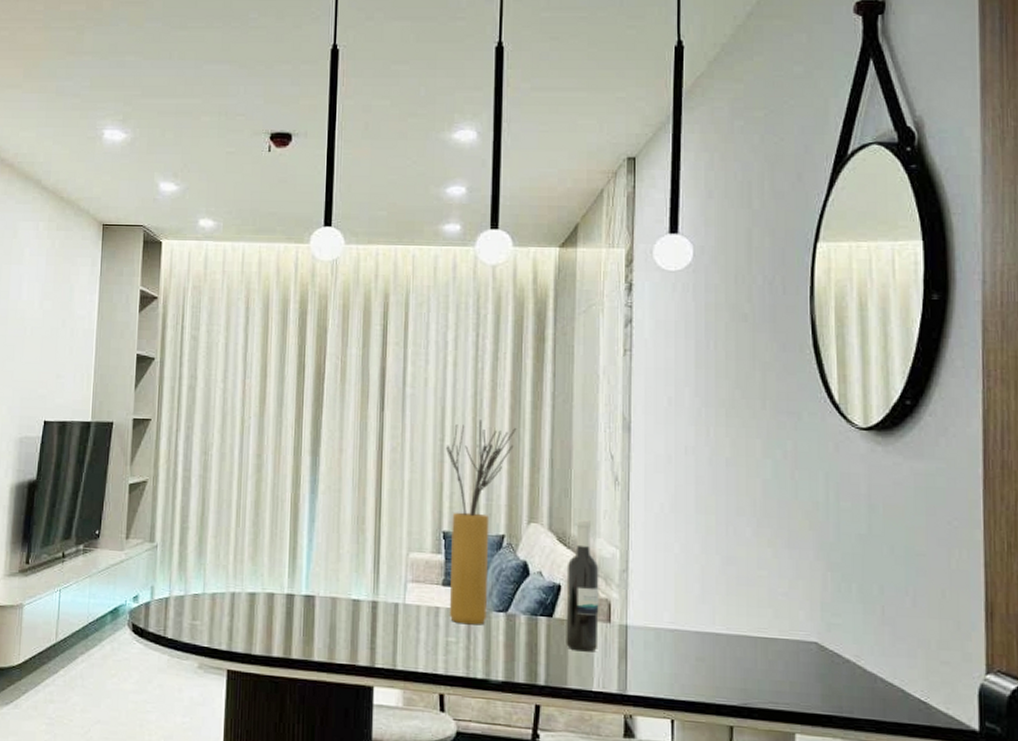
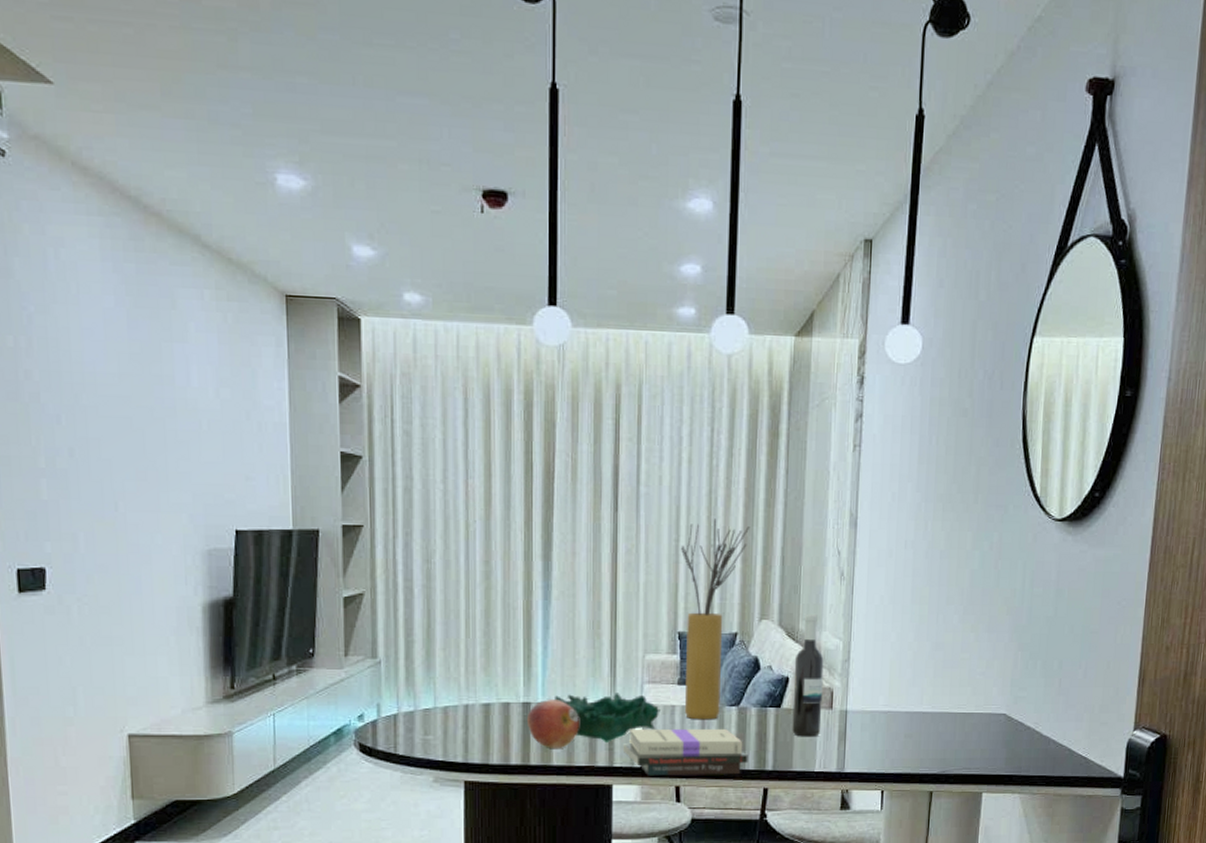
fruit: none [289,593,341,645] -> present [526,700,579,750]
decorative bowl: none [318,588,424,641] -> present [555,693,660,742]
books: none [386,628,518,688] -> present [624,728,748,776]

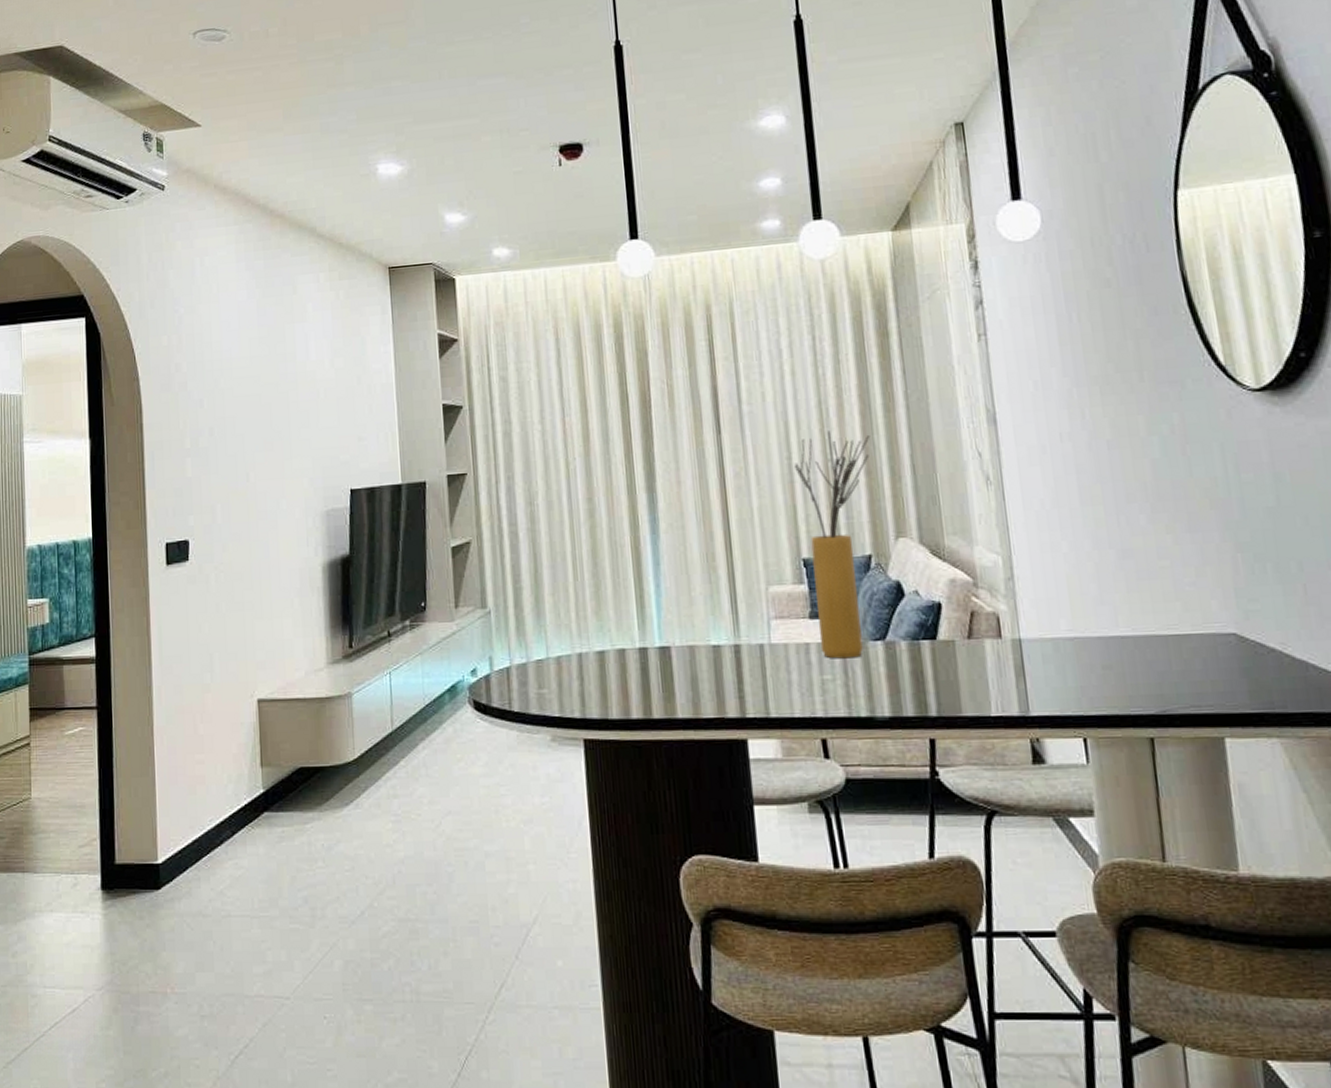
fruit: present [526,700,579,750] -> none [644,643,703,700]
decorative bowl: present [555,693,660,742] -> none [673,632,793,690]
books: present [624,728,748,776] -> none [755,667,906,728]
wine bottle: present [792,613,824,737] -> none [944,526,992,674]

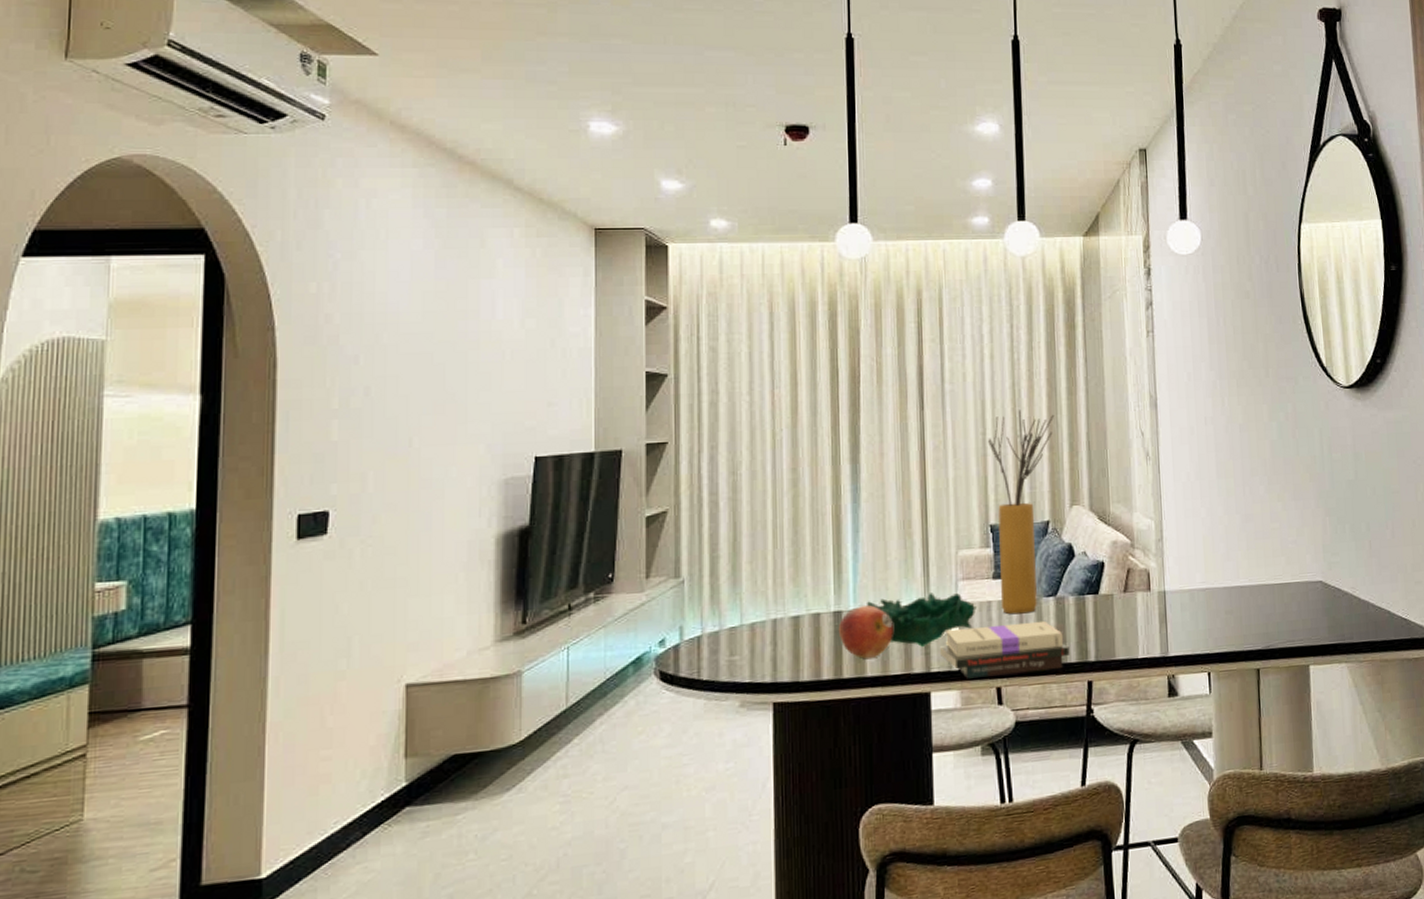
fruit: none [644,643,703,700] -> present [838,605,893,660]
decorative bowl: none [673,632,793,690] -> present [867,593,977,647]
books: none [755,667,906,728] -> present [941,620,1070,679]

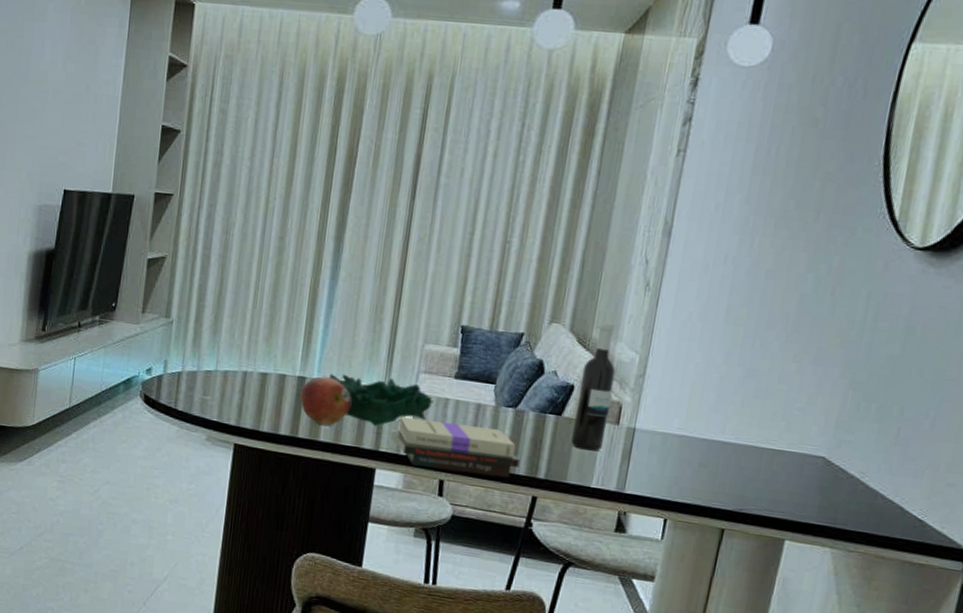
vase: present [988,410,1055,615] -> none [458,215,552,419]
wine bottle: none [1108,495,1141,623] -> present [571,321,616,451]

